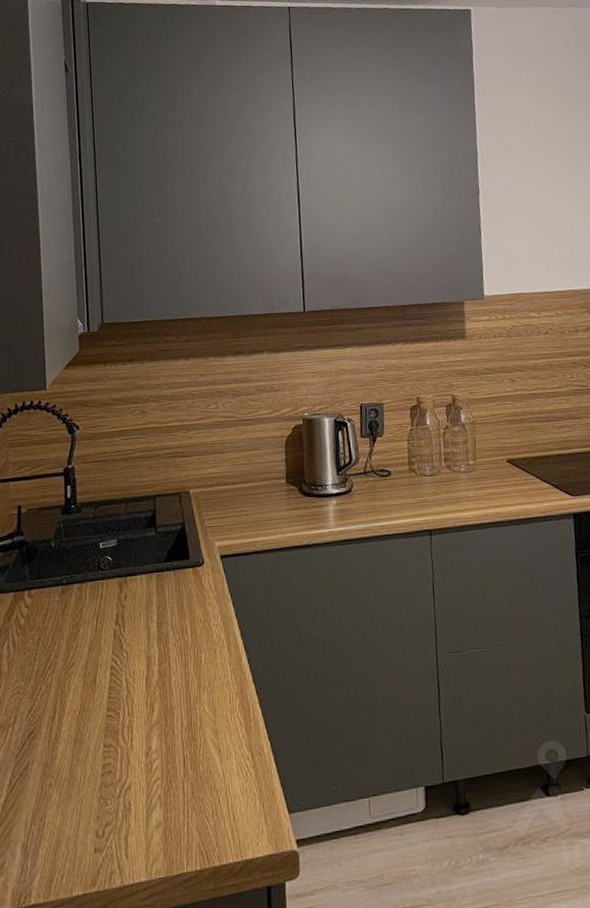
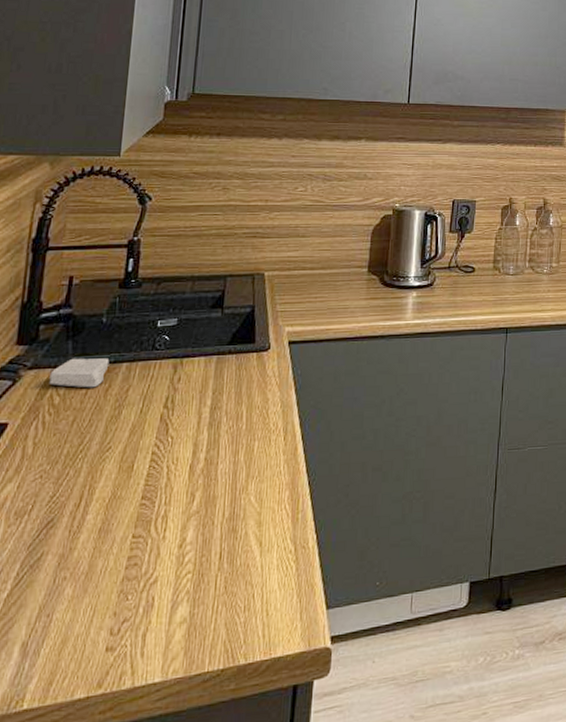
soap bar: none [13,580,63,609] -> present [49,358,110,388]

